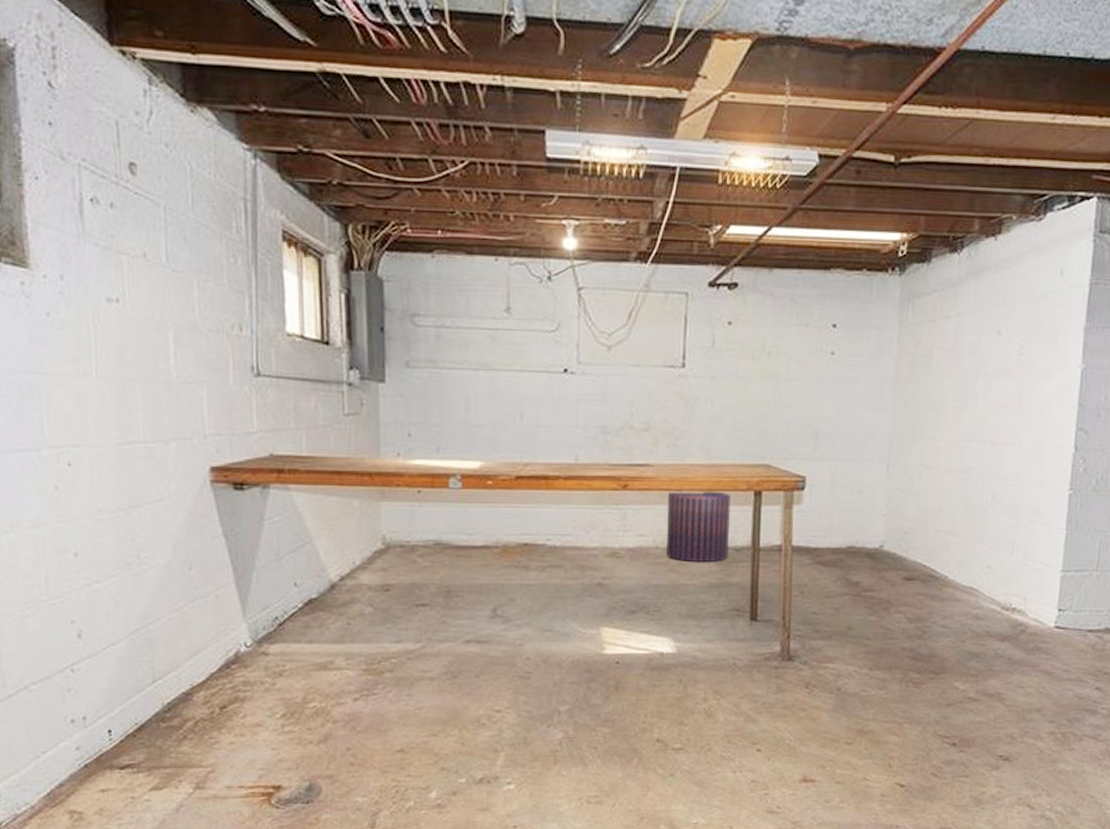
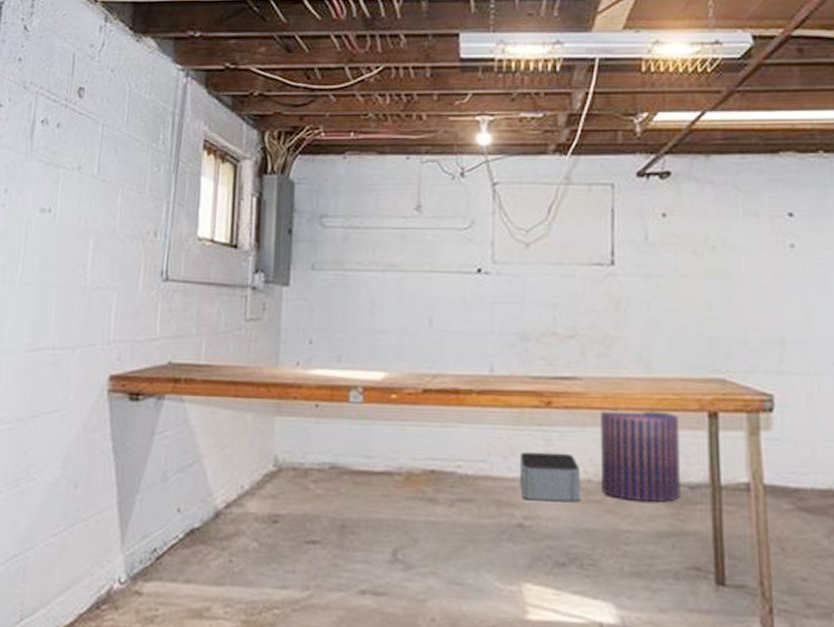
storage bin: none [600,526,650,565] -> present [520,451,580,503]

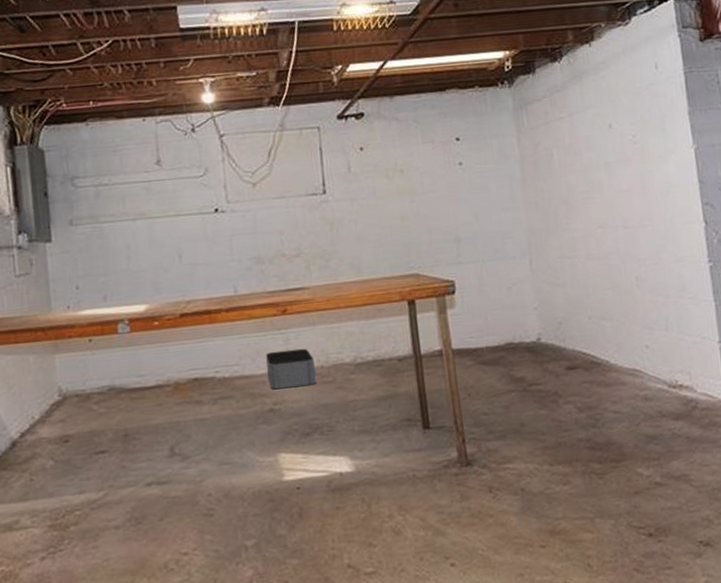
stool: present [601,409,680,503] -> none [326,305,392,378]

